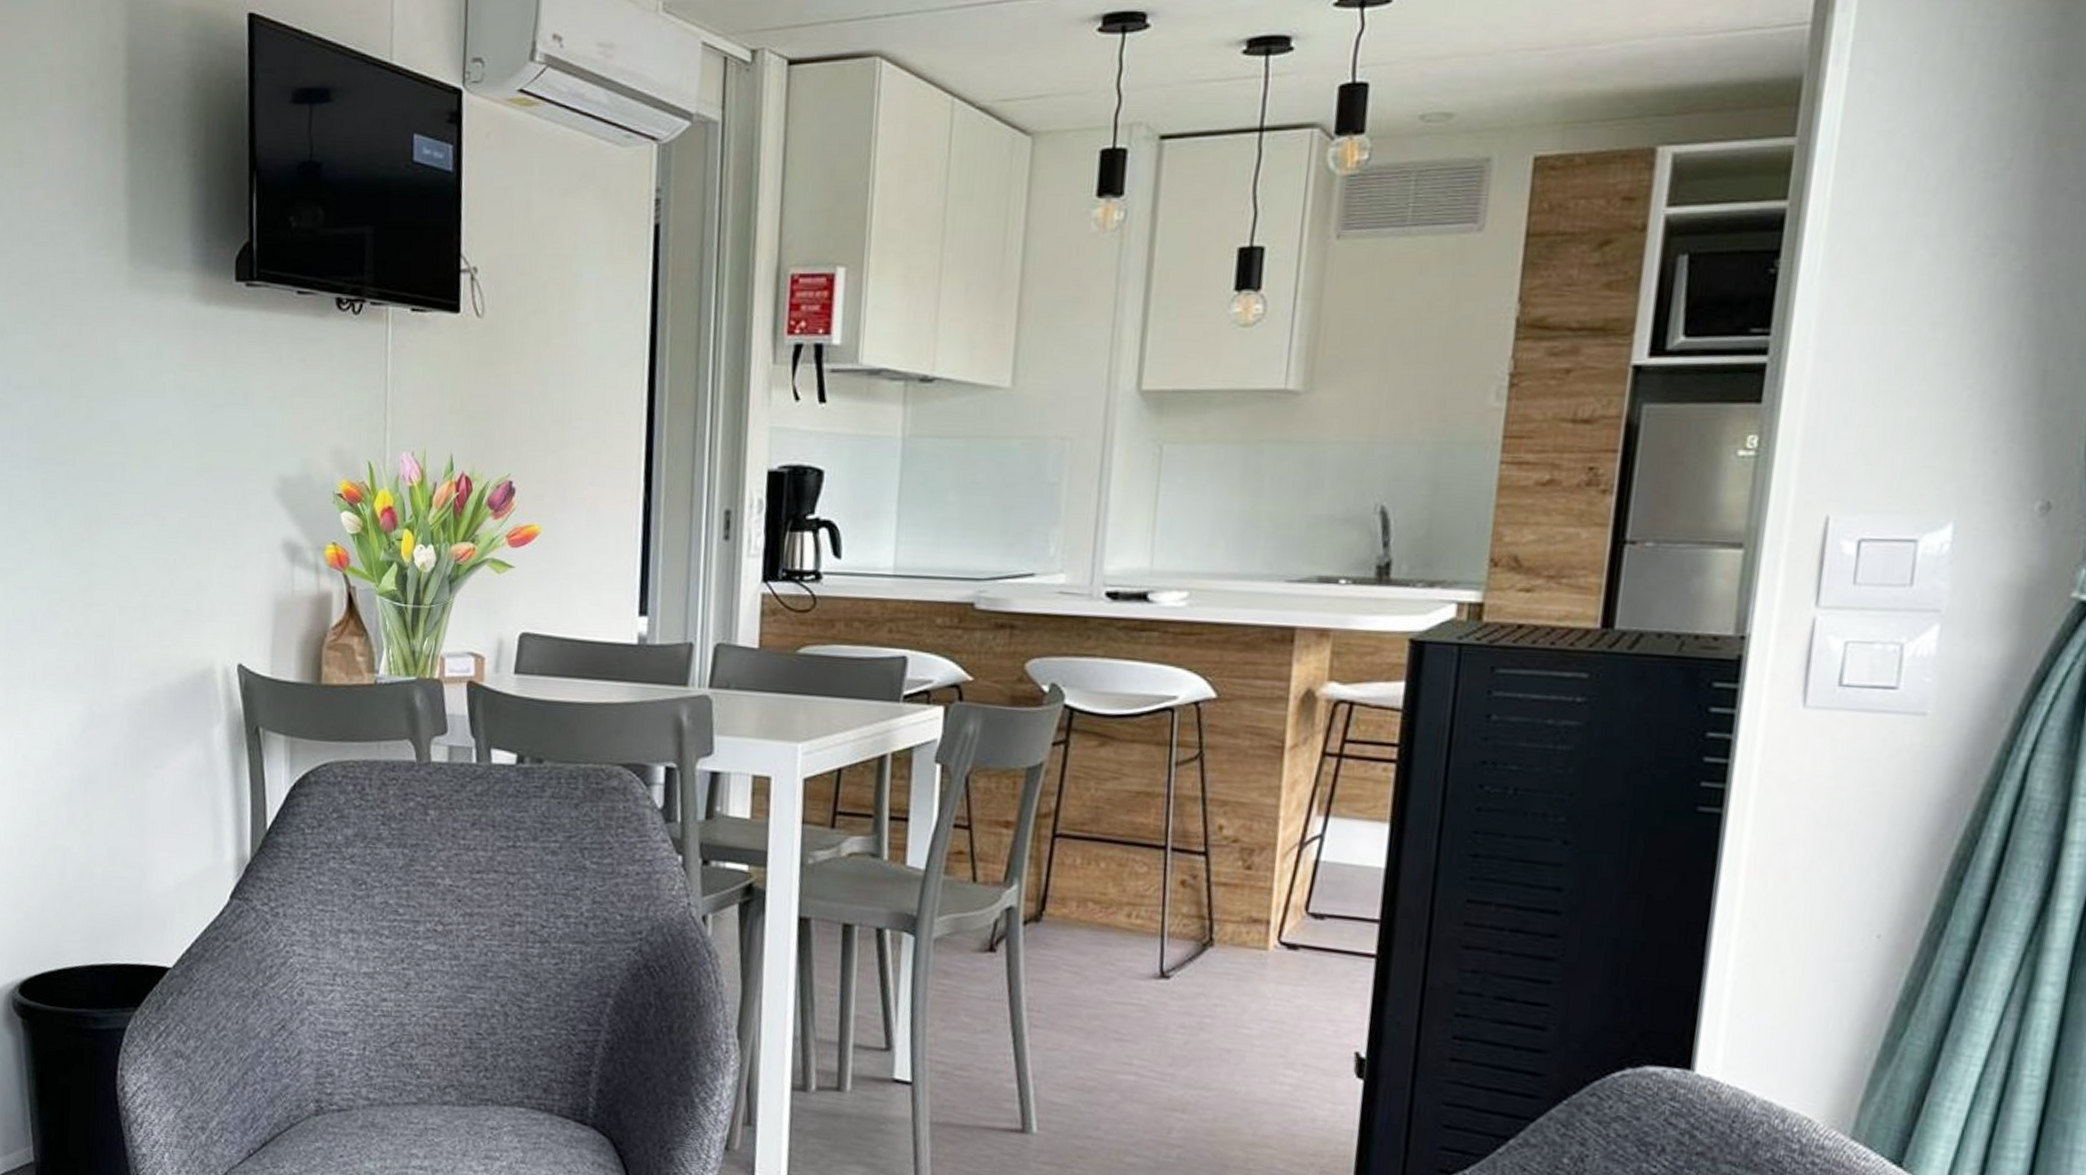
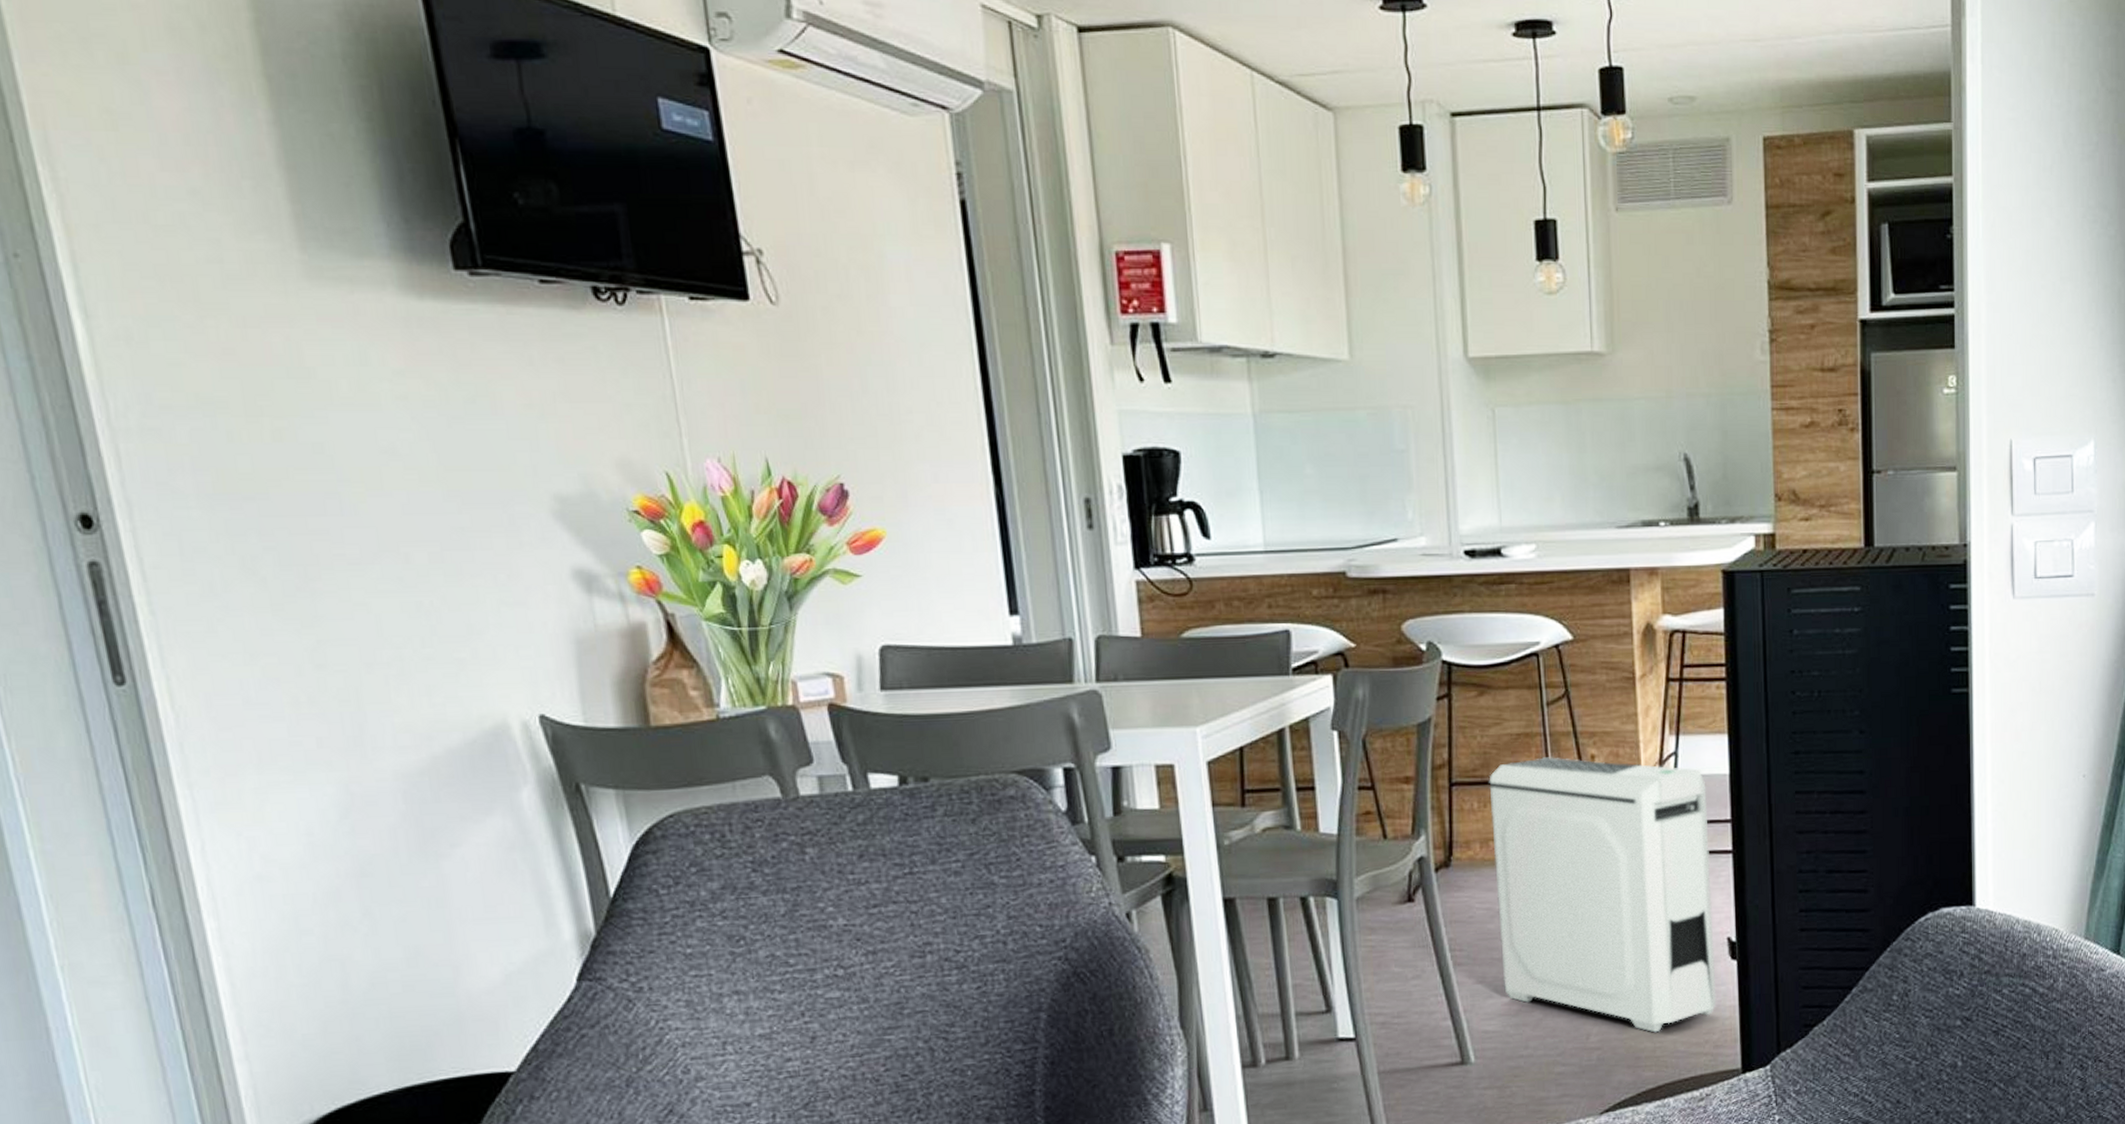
air purifier: none [1080,820,1354,1143] -> present [1489,757,1717,1033]

